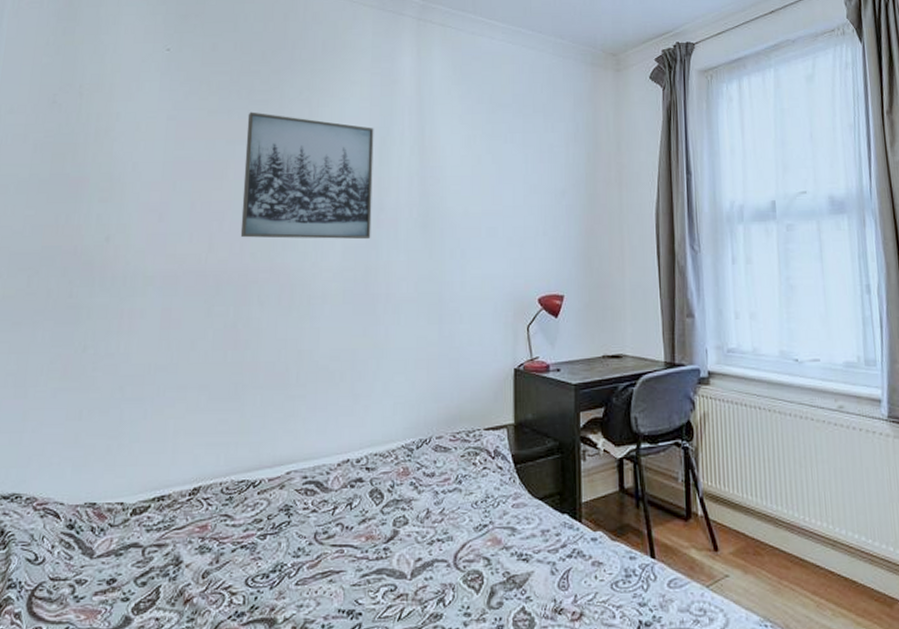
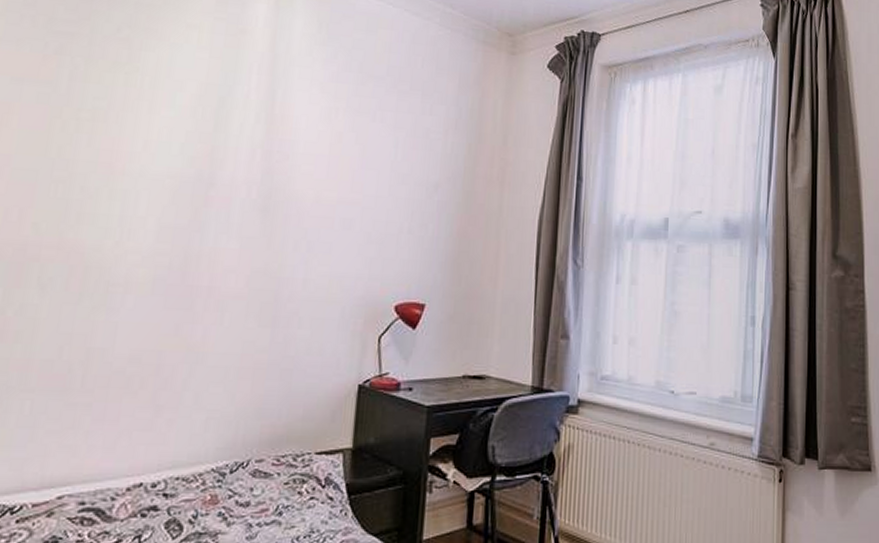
wall art: present [240,112,374,240] -> none [20,45,212,220]

